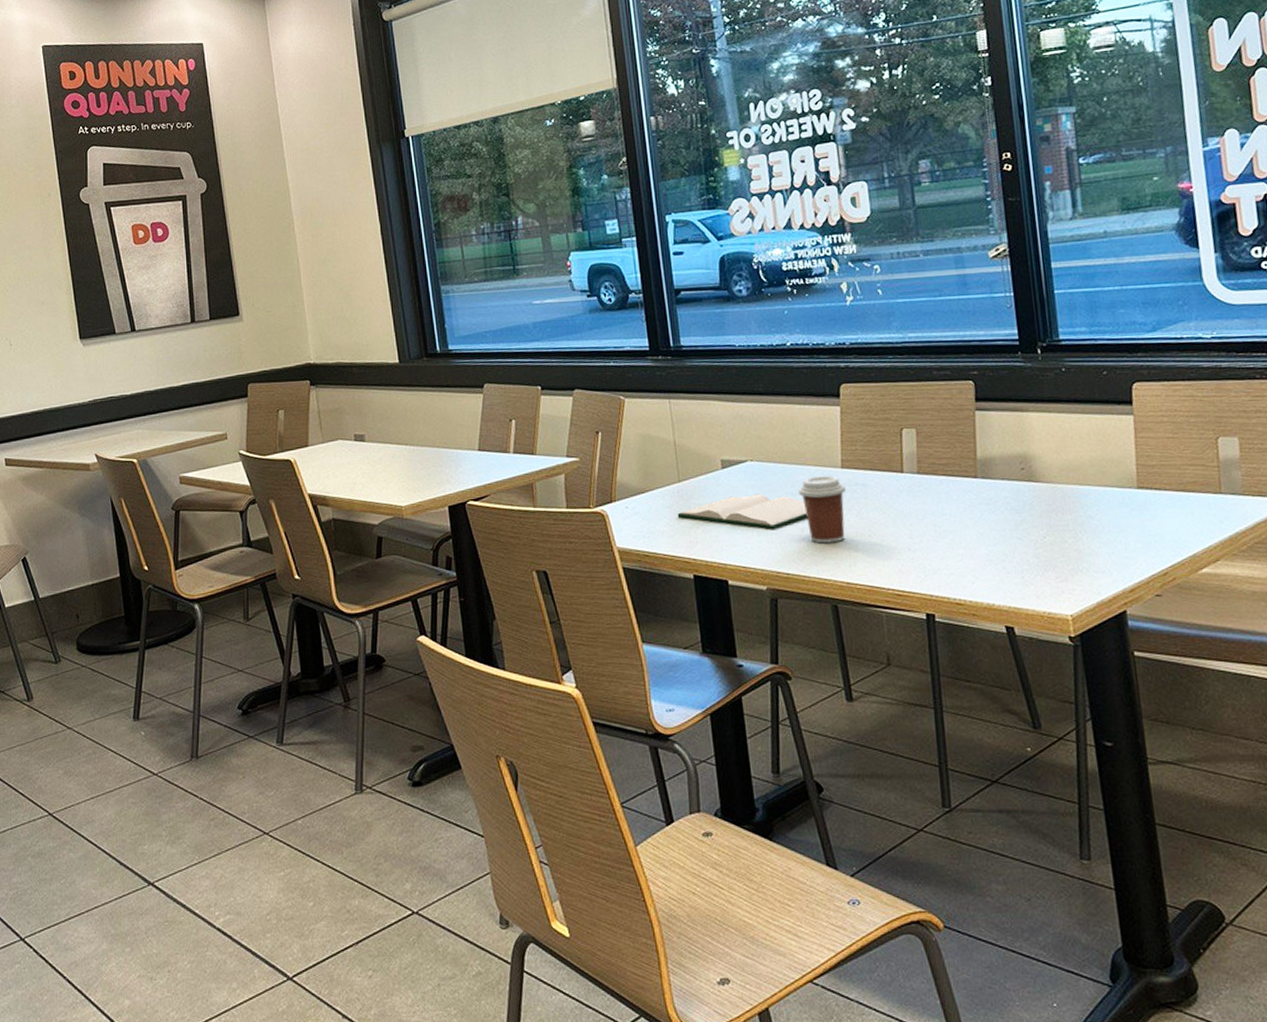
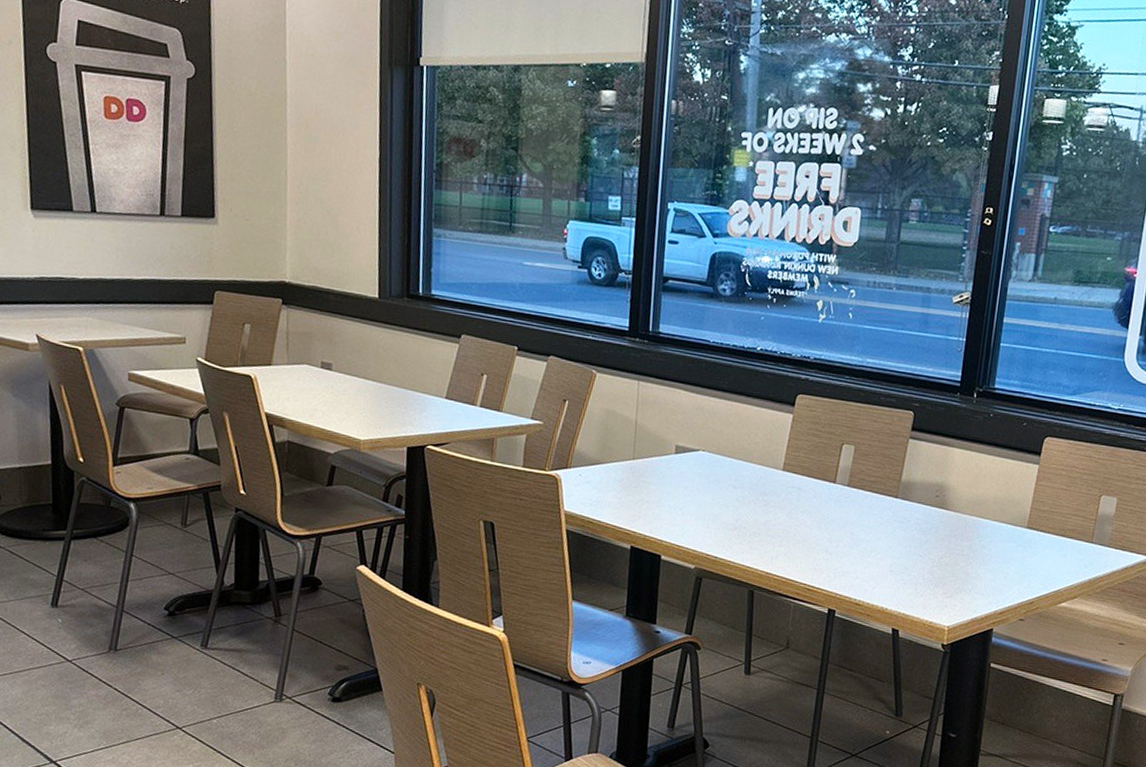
hardback book: present [677,493,808,530] -> none [626,480,744,517]
coffee cup: present [799,476,847,544] -> none [740,474,783,536]

